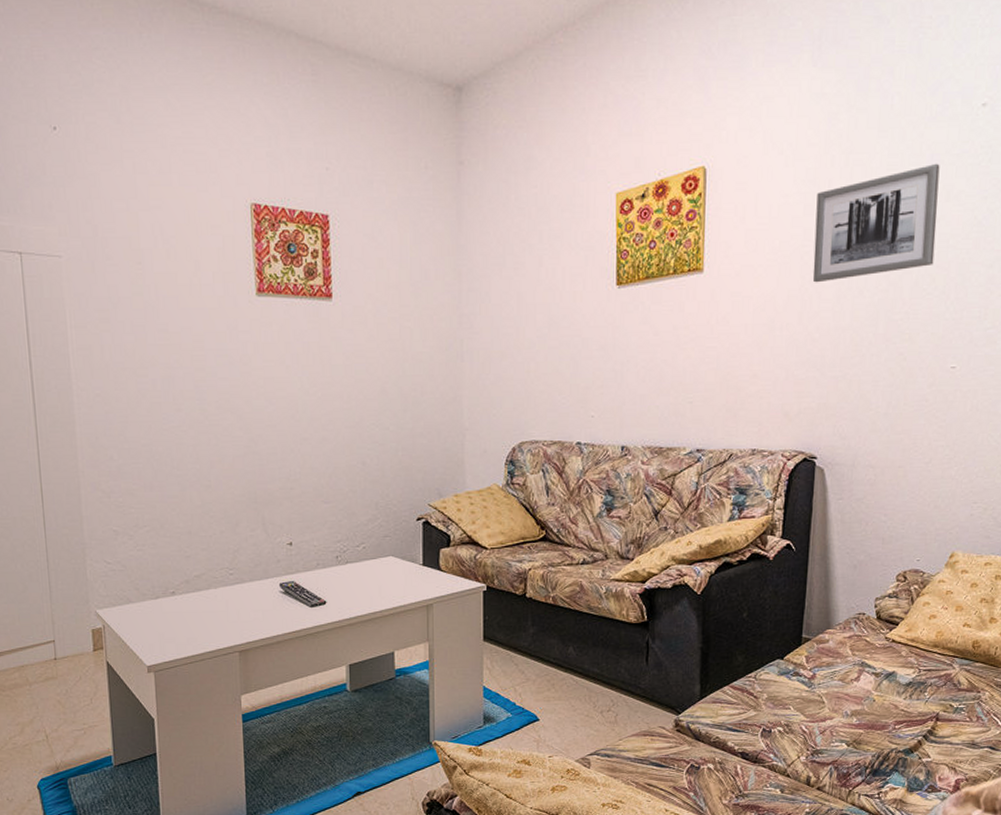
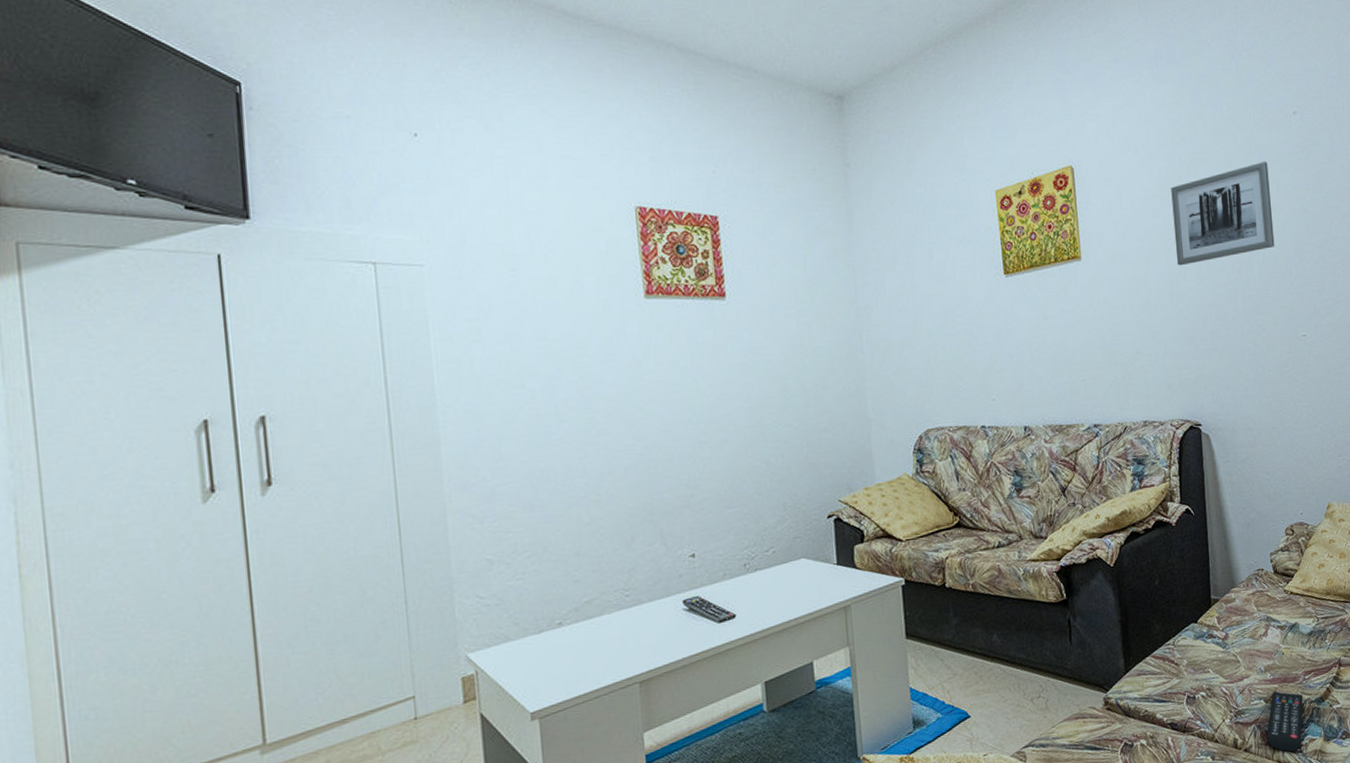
remote control: none [842,735,890,798] -> present [1266,690,1304,752]

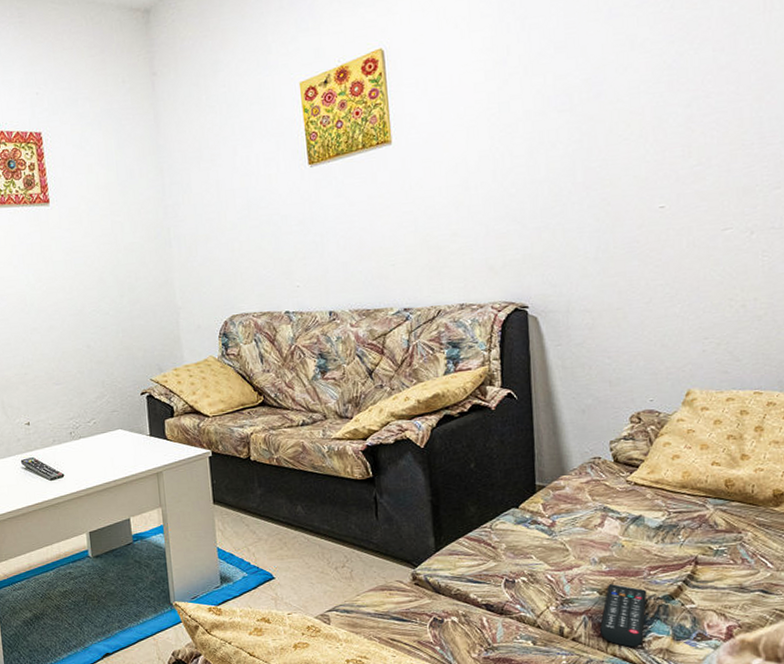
wall art: present [1171,161,1275,266] -> none [496,16,626,142]

